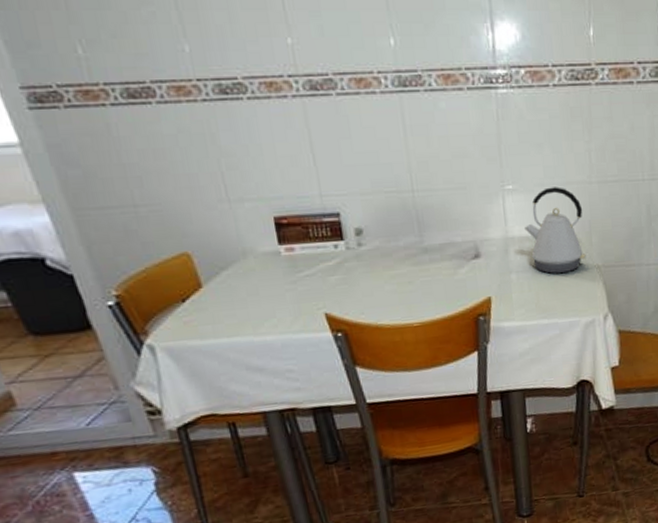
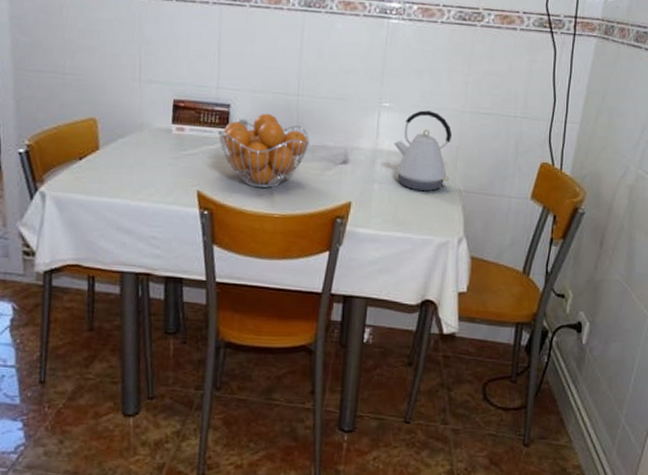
fruit basket: none [335,216,436,300] -> present [219,113,310,189]

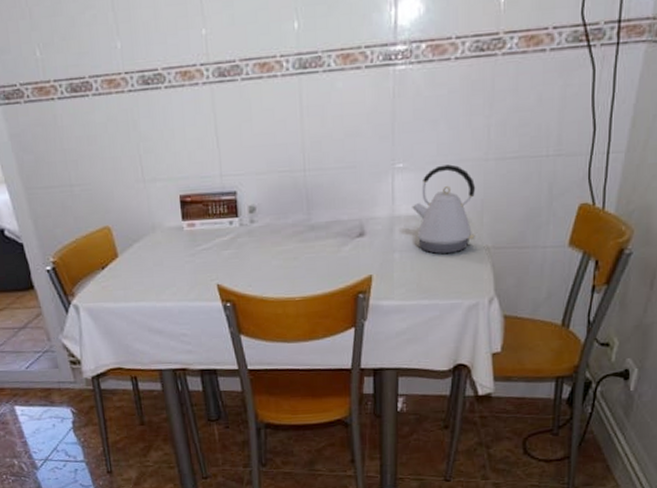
fruit basket: present [219,113,310,189] -> none [230,194,322,274]

